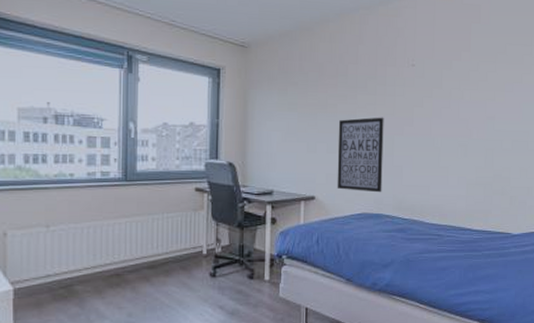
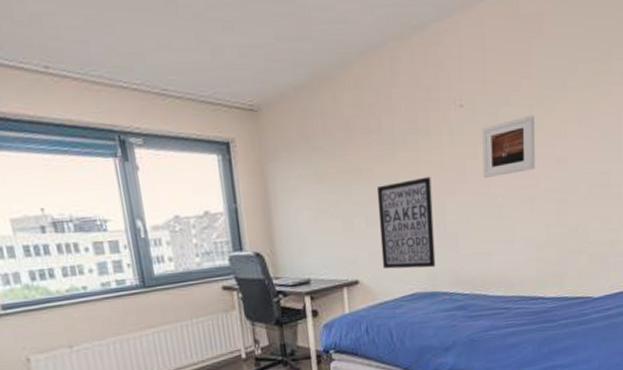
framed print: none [427,79,471,124] -> present [482,115,535,178]

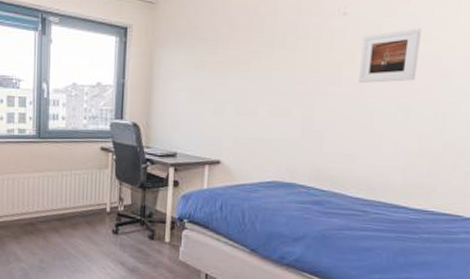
wall art: present [376,176,436,269] -> none [245,75,305,160]

